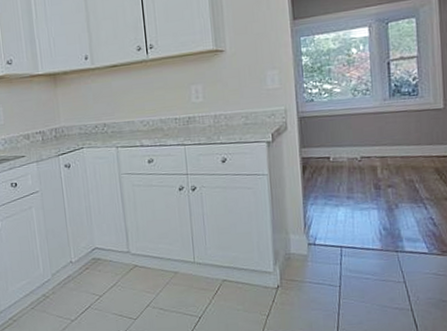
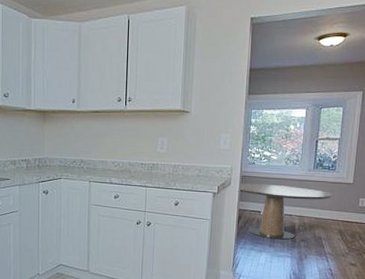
dining table: none [297,121,420,189] -> present [238,183,333,240]

